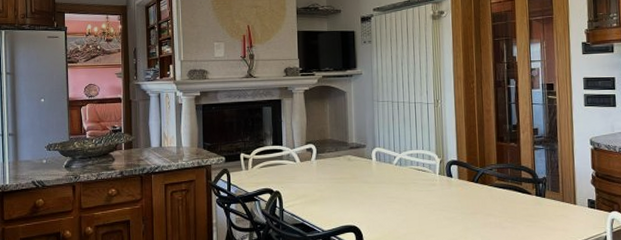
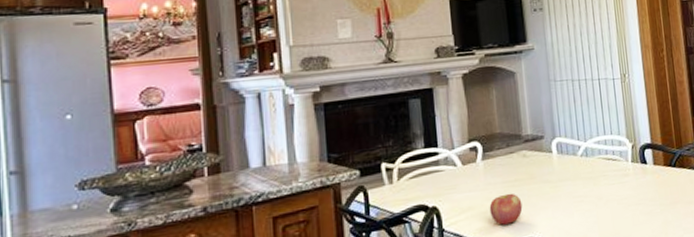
apple: none [319,188,345,212] -> present [489,193,523,226]

